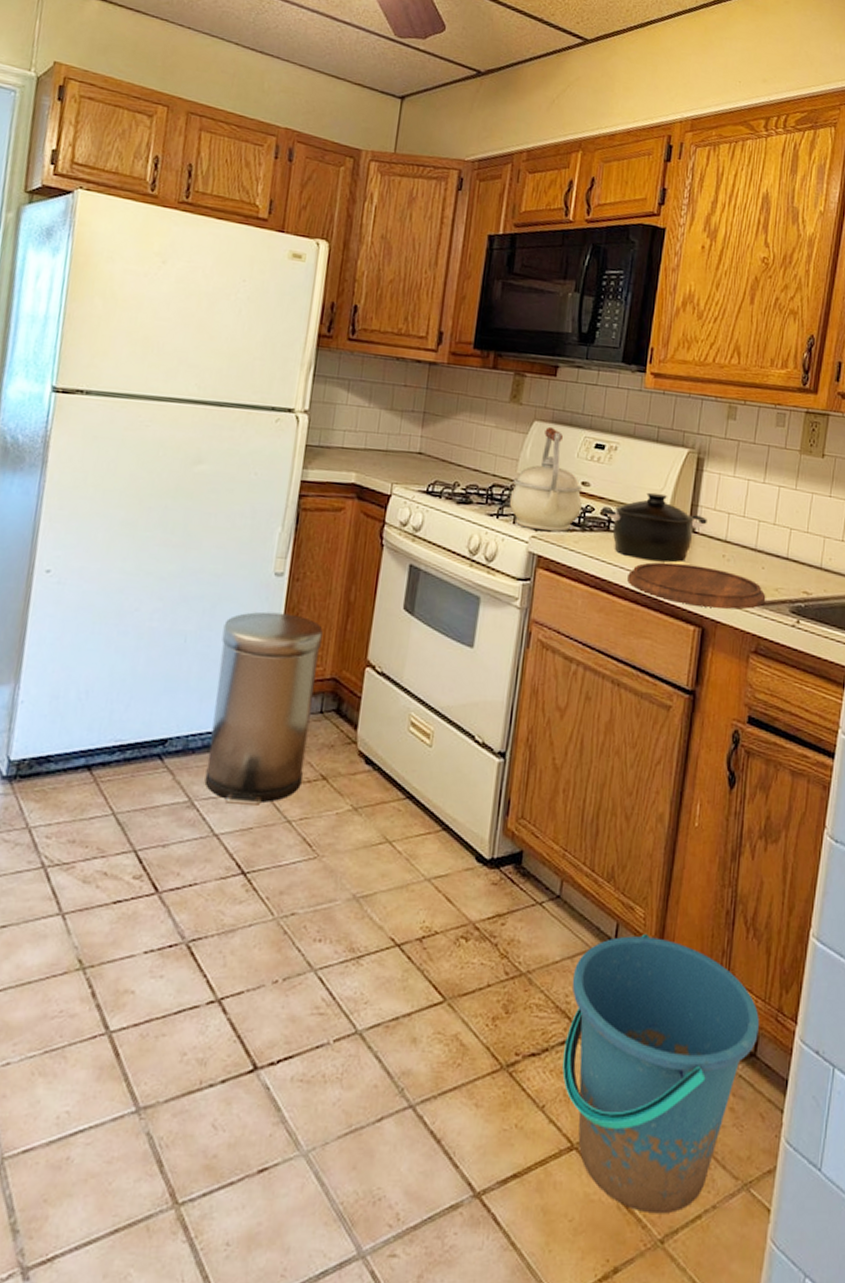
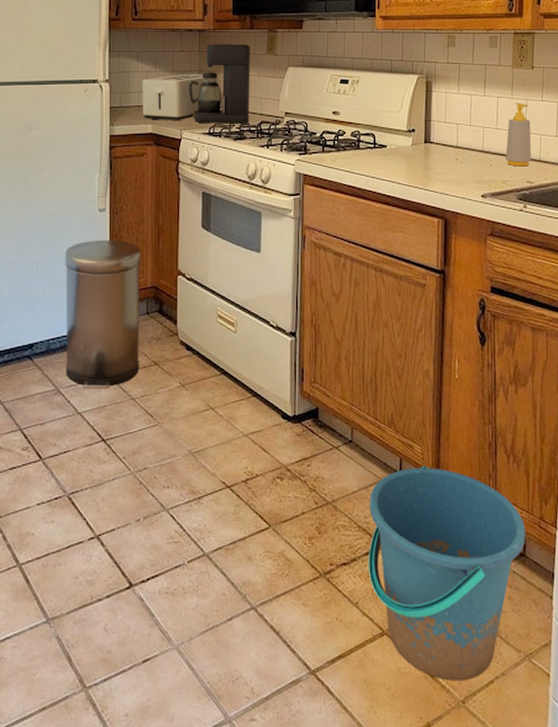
toaster: none [345,414,450,472] -> present [142,74,221,120]
coffee maker: none [407,381,490,485] -> present [189,43,250,124]
kettle: present [509,426,583,532] -> none [275,70,335,155]
saucepan: present [602,492,708,563] -> none [352,114,440,169]
cutting board: present [627,562,766,610] -> none [379,169,496,203]
soap bottle: none [781,495,815,574] -> present [505,103,532,166]

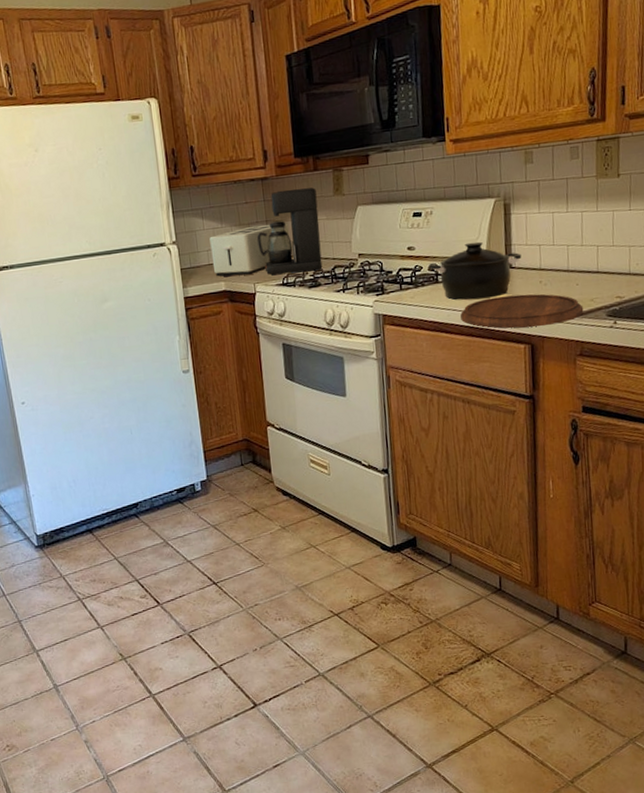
pedal bin: present [65,240,141,390] -> none [155,398,240,539]
saucepan: none [352,114,440,169] -> present [429,241,522,301]
bucket: present [368,465,526,681] -> none [471,580,627,765]
cutting board: none [379,169,496,203] -> present [460,293,584,329]
soap bottle: present [505,103,532,166] -> none [592,215,620,283]

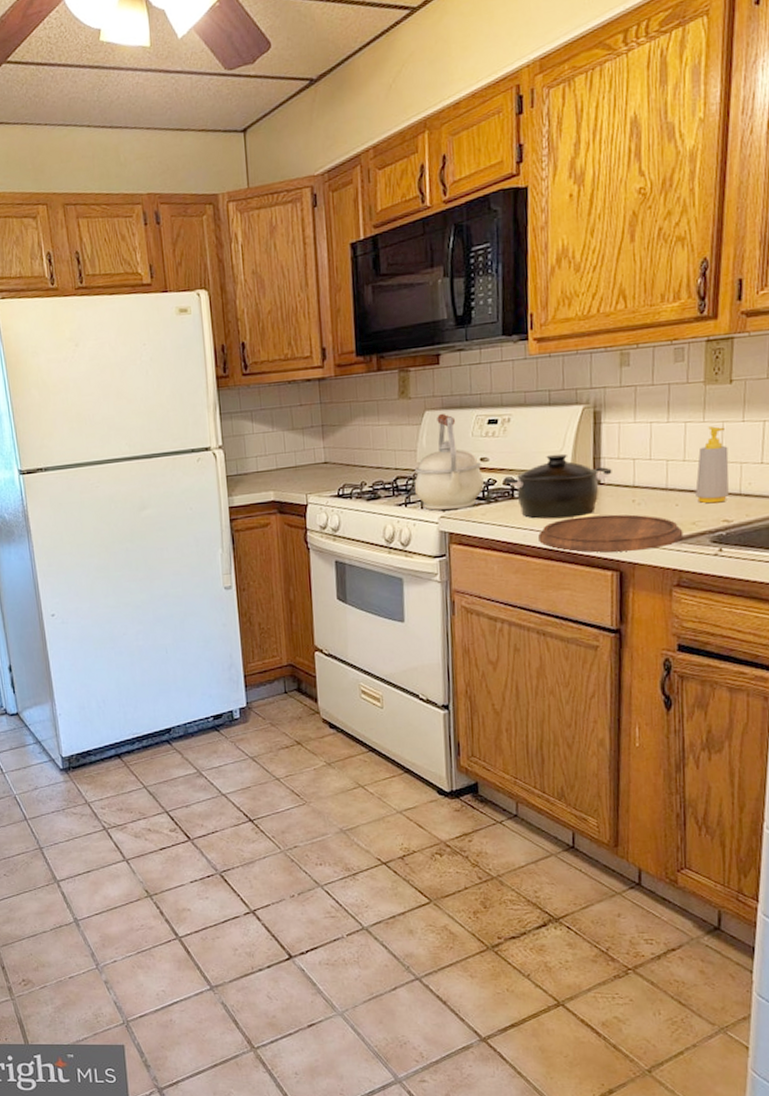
toaster: present [209,223,290,277] -> none [259,428,348,486]
coffee maker: present [257,187,323,276] -> none [311,389,383,486]
kettle: none [350,207,412,296] -> present [414,413,484,511]
soap bottle: none [592,215,620,283] -> present [695,426,729,504]

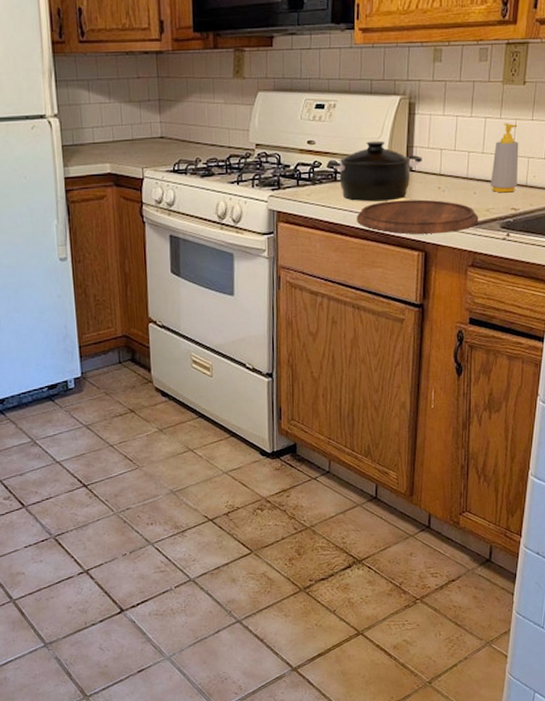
kettle: present [414,413,484,511] -> none [246,95,310,190]

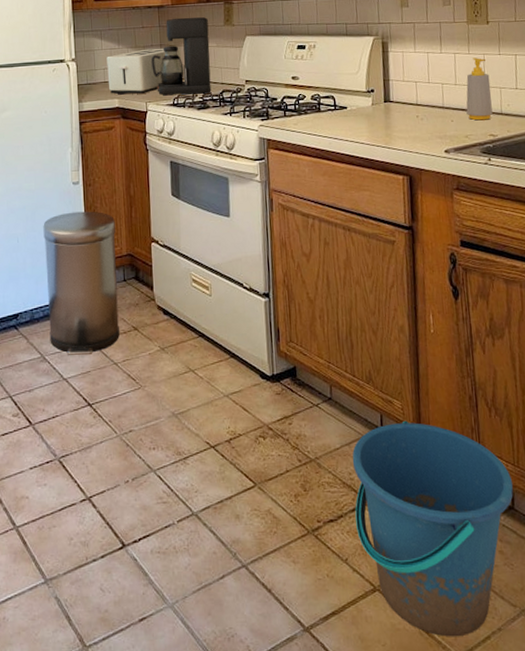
pedal bin: none [27,290,115,439] -> present [43,211,120,356]
toaster: none [95,103,184,158] -> present [107,48,182,95]
coffee maker: none [148,66,217,161] -> present [151,17,212,96]
saucepan: present [328,140,422,202] -> none [312,75,399,130]
bucket: none [345,489,492,667] -> present [352,420,513,637]
cutting board: present [357,199,479,235] -> none [341,127,459,160]

